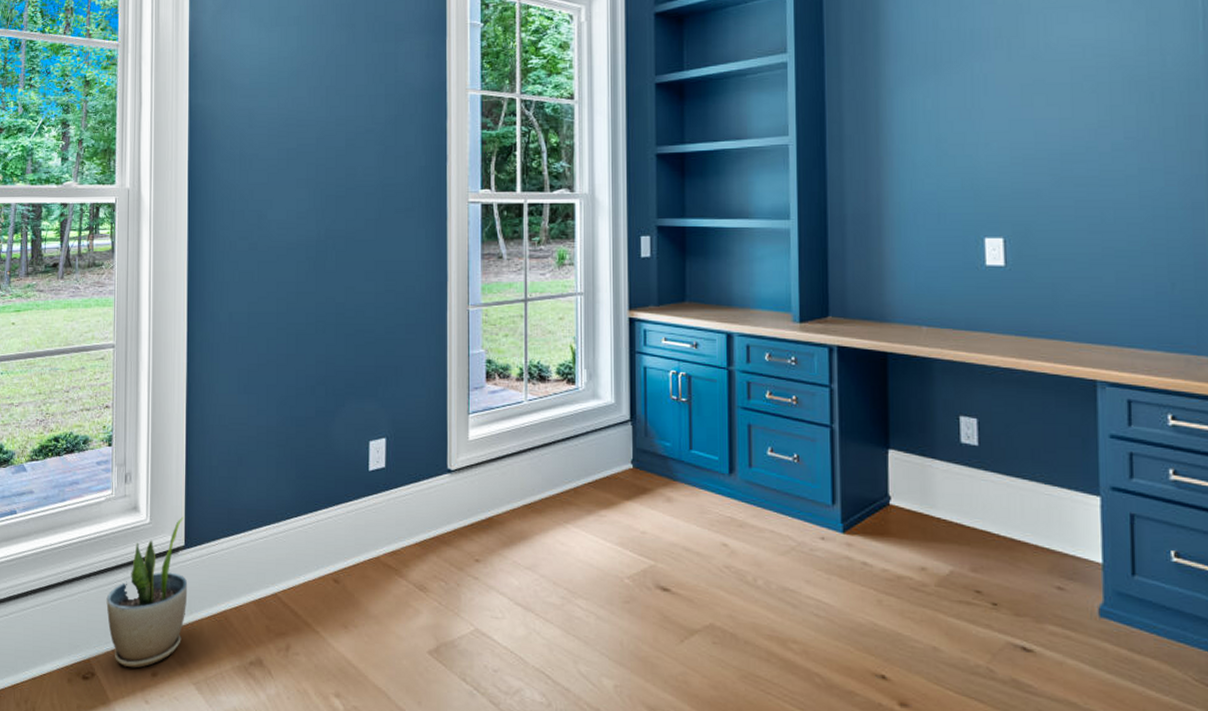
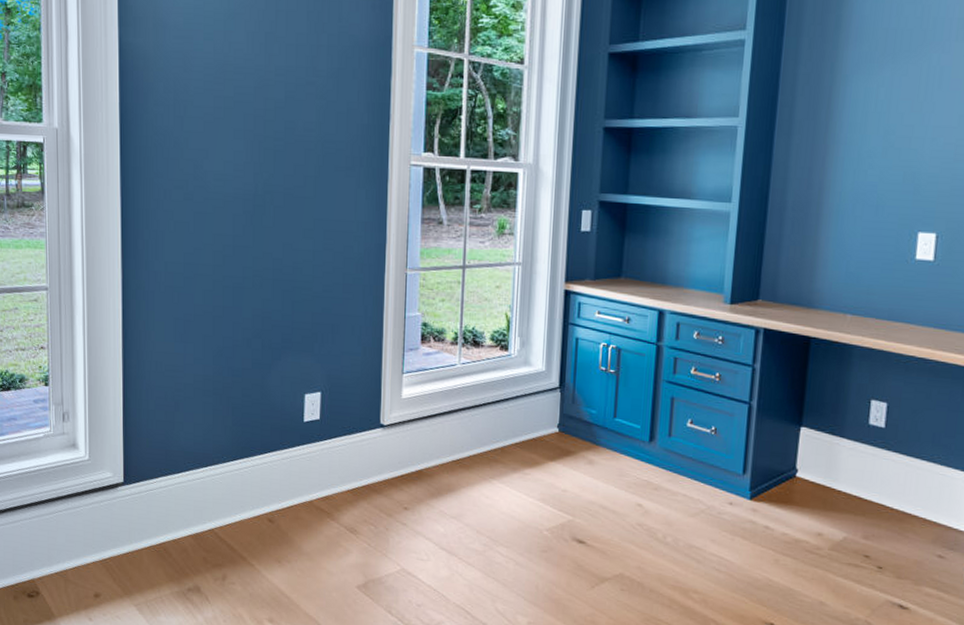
potted plant: present [106,516,188,668] -> none [48,455,127,589]

